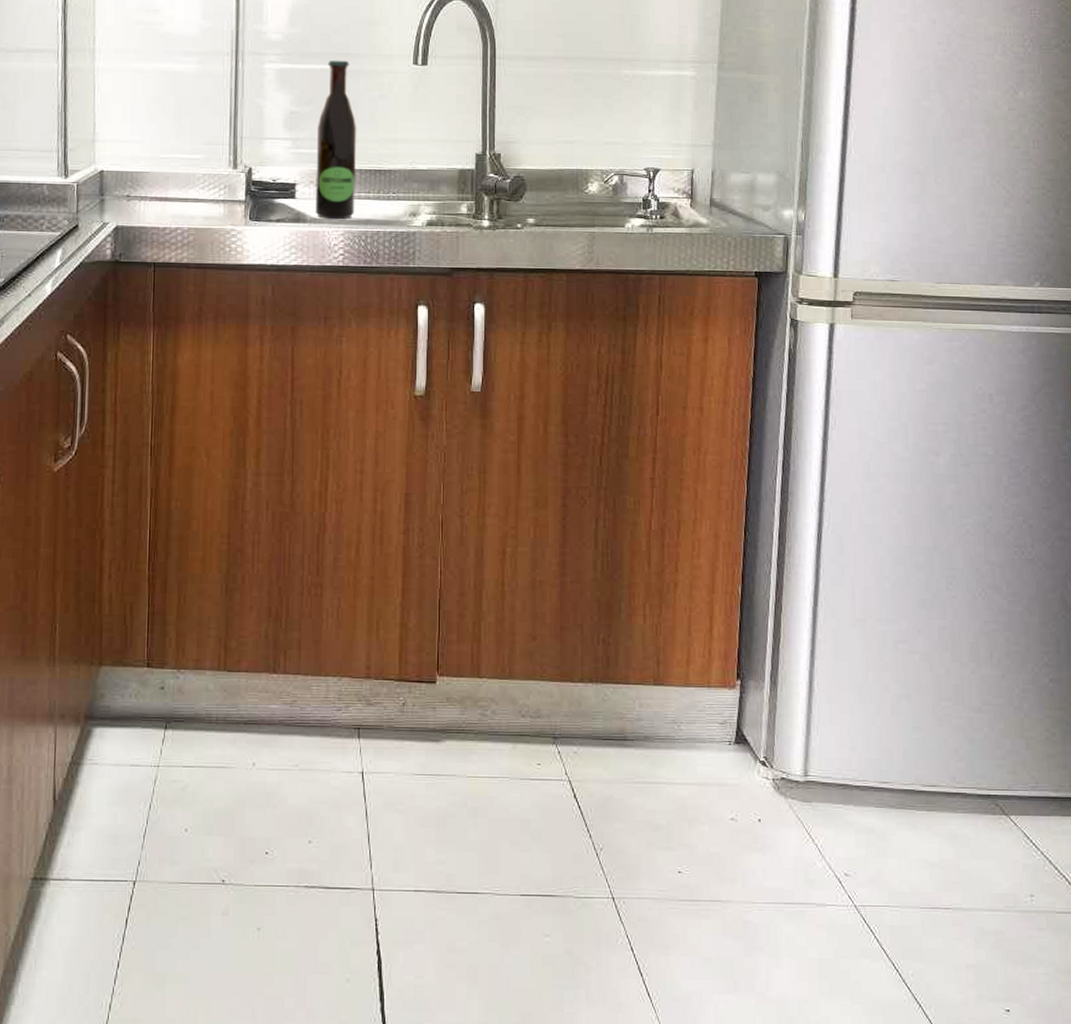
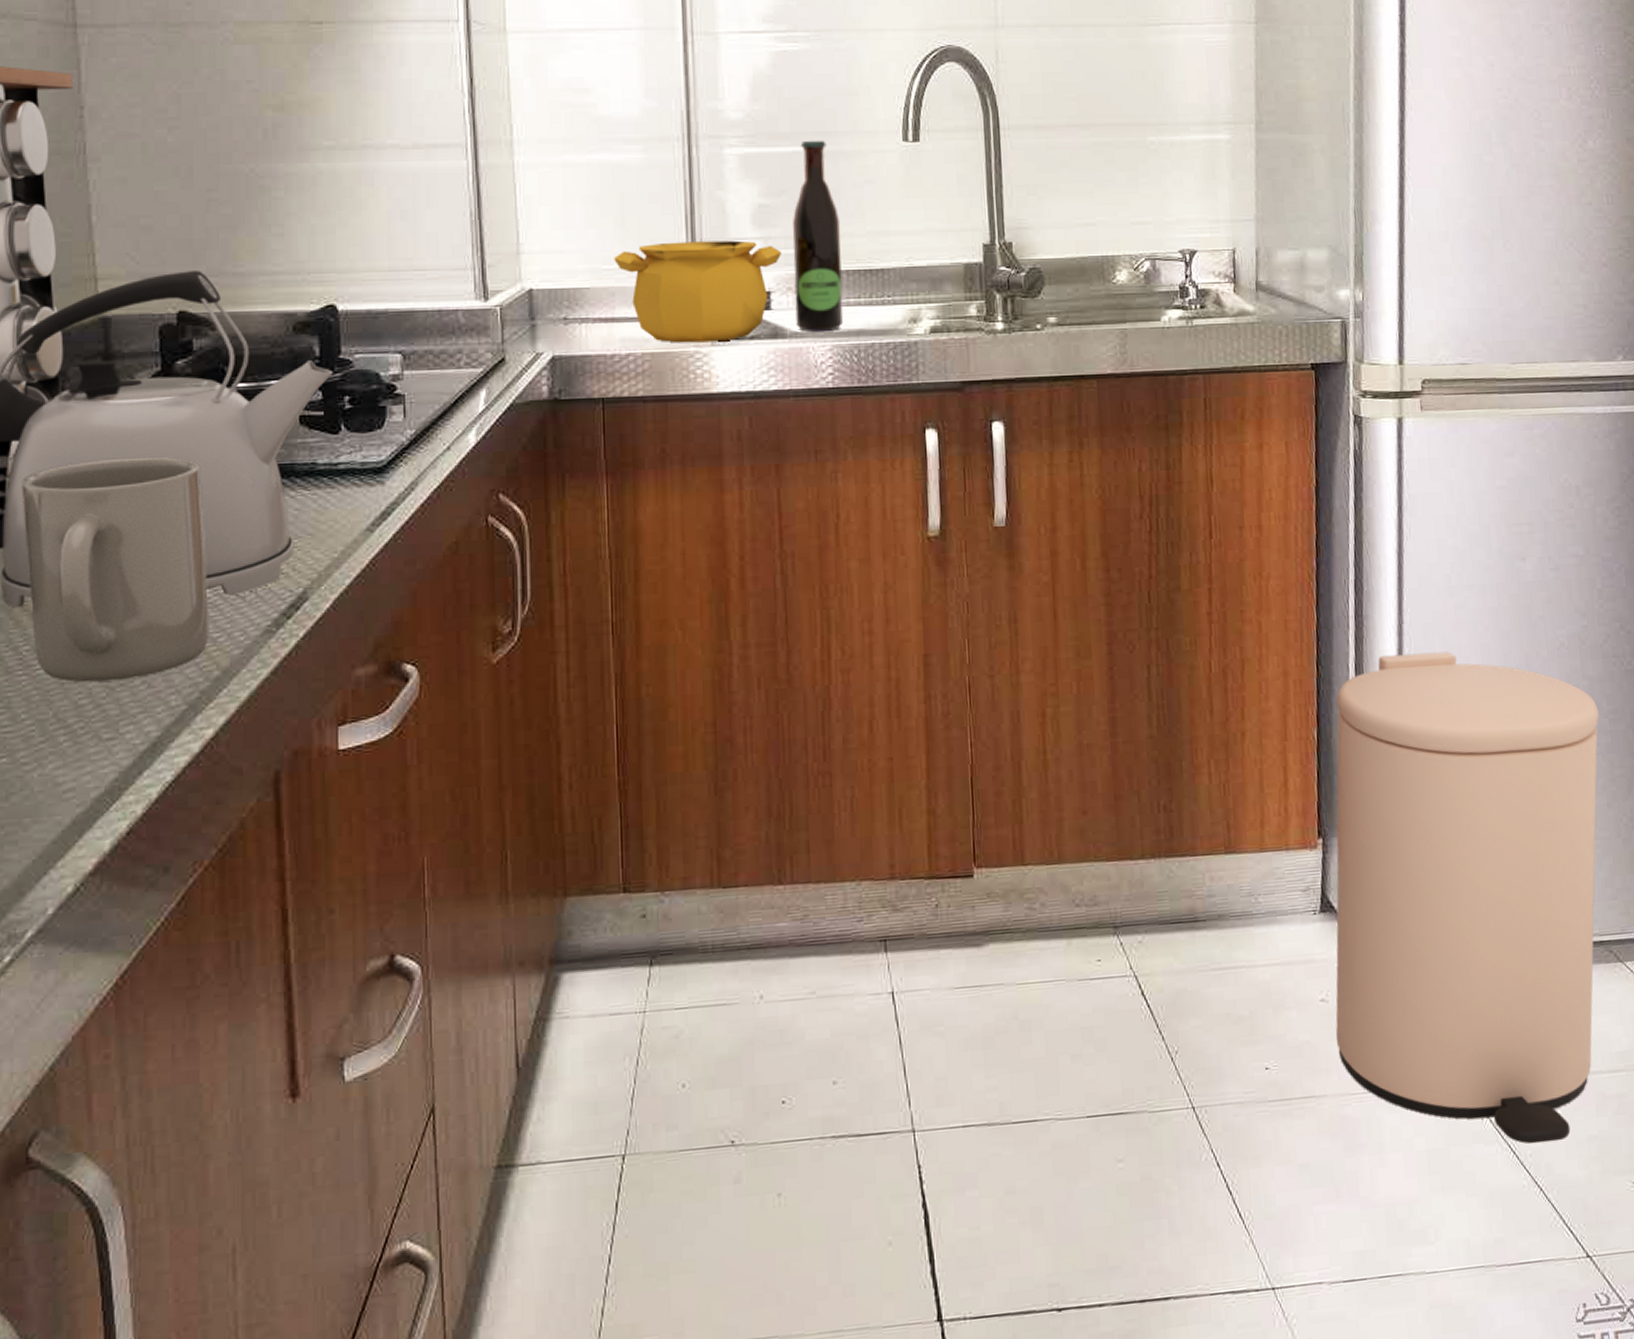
cooking pot: none [170,138,308,222] -> present [614,240,783,343]
pedal bin: none [742,528,999,966] -> present [1335,651,1600,1144]

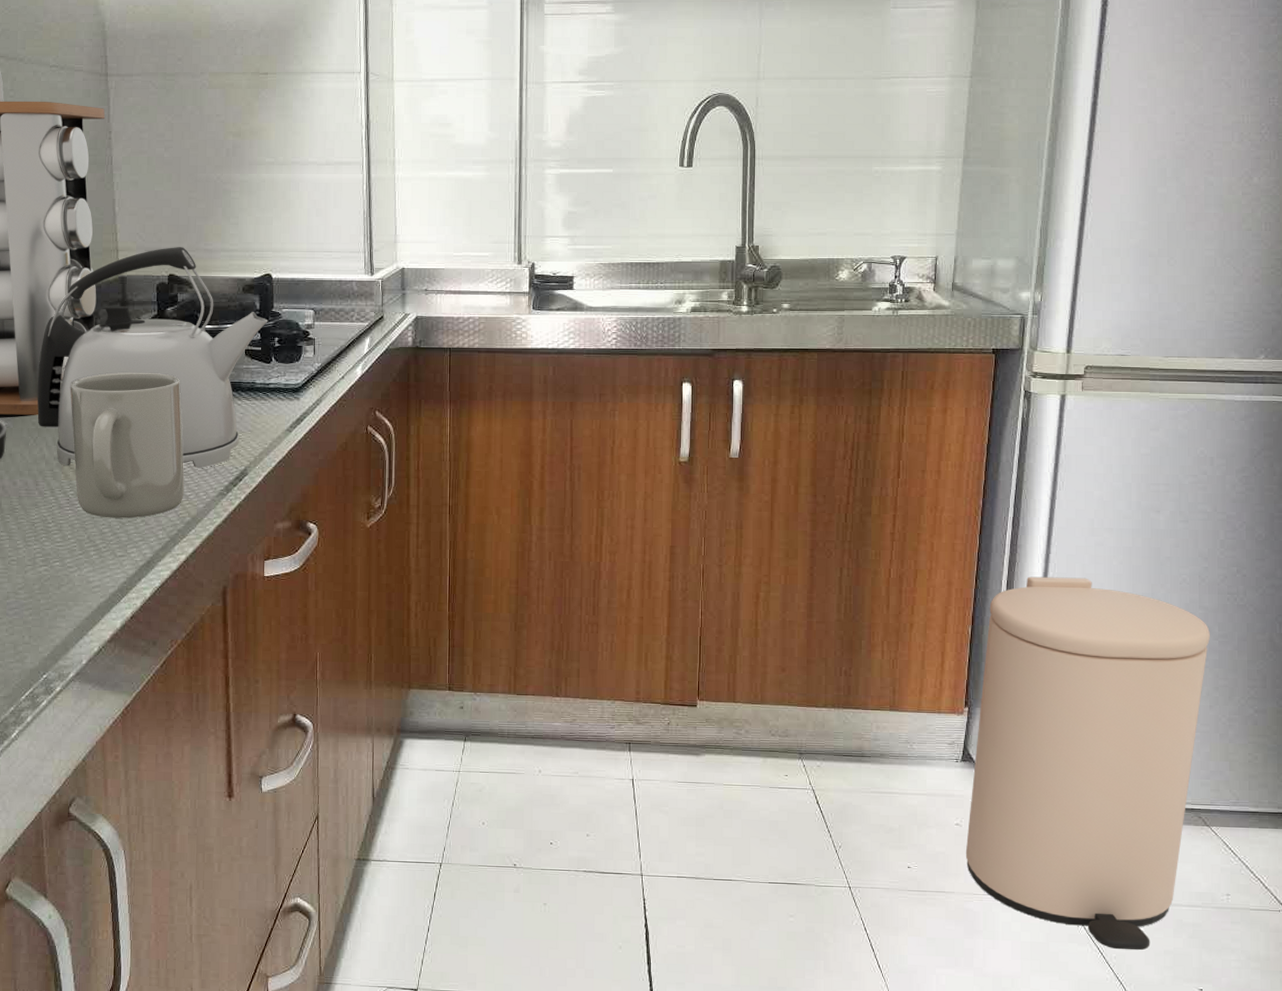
cooking pot: present [614,240,783,343] -> none [462,237,584,311]
bottle: present [792,140,844,331] -> none [591,164,629,307]

